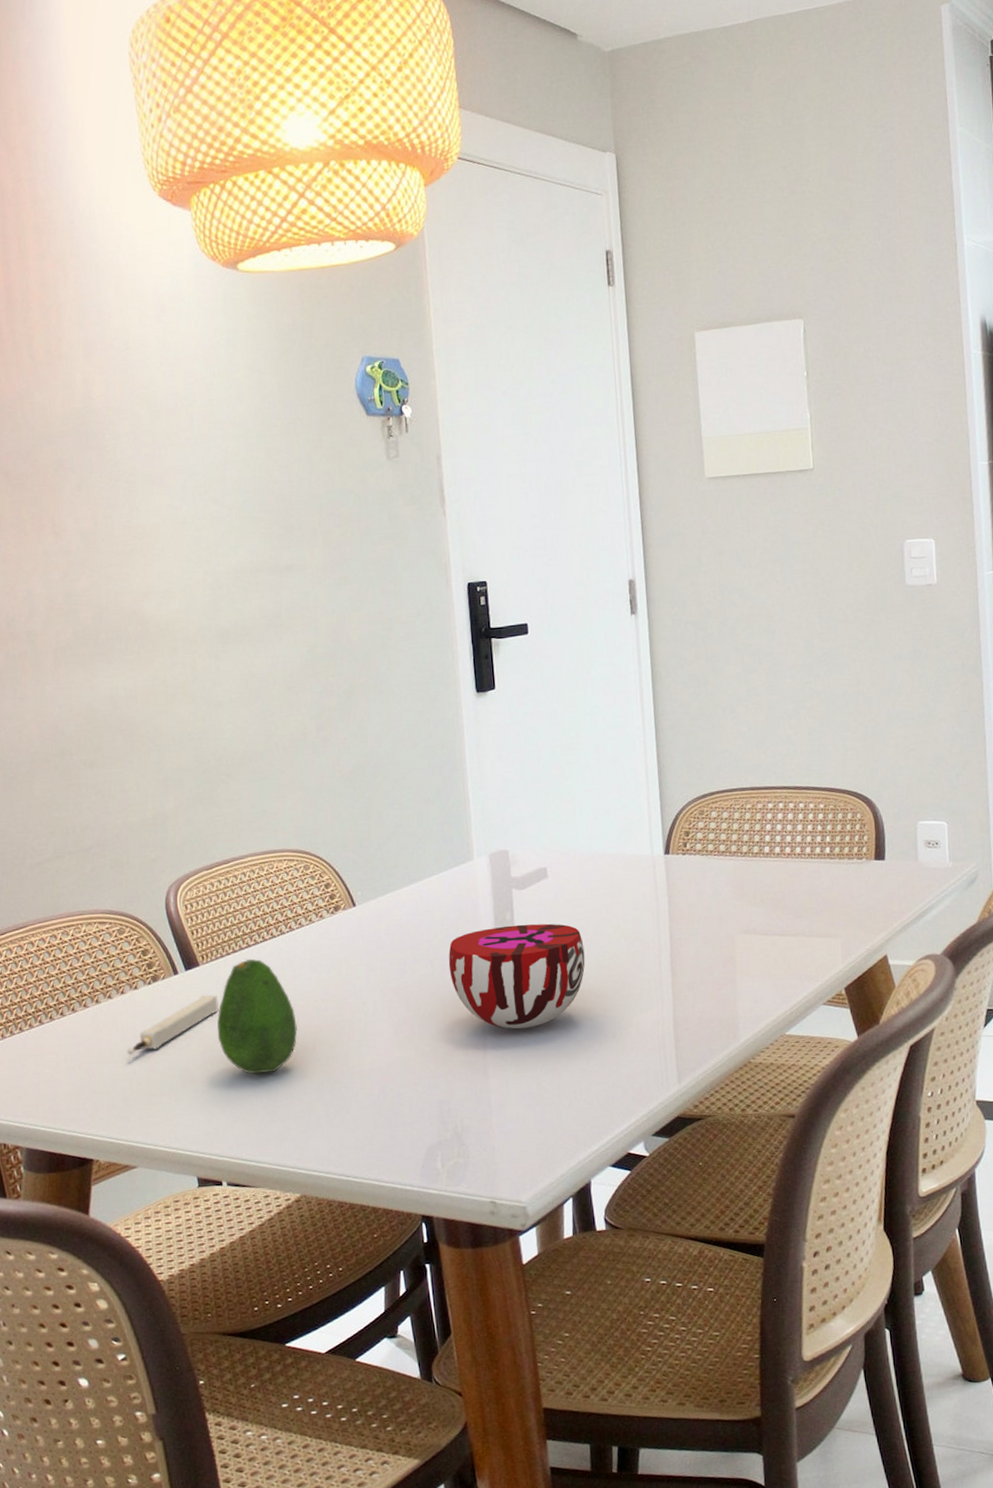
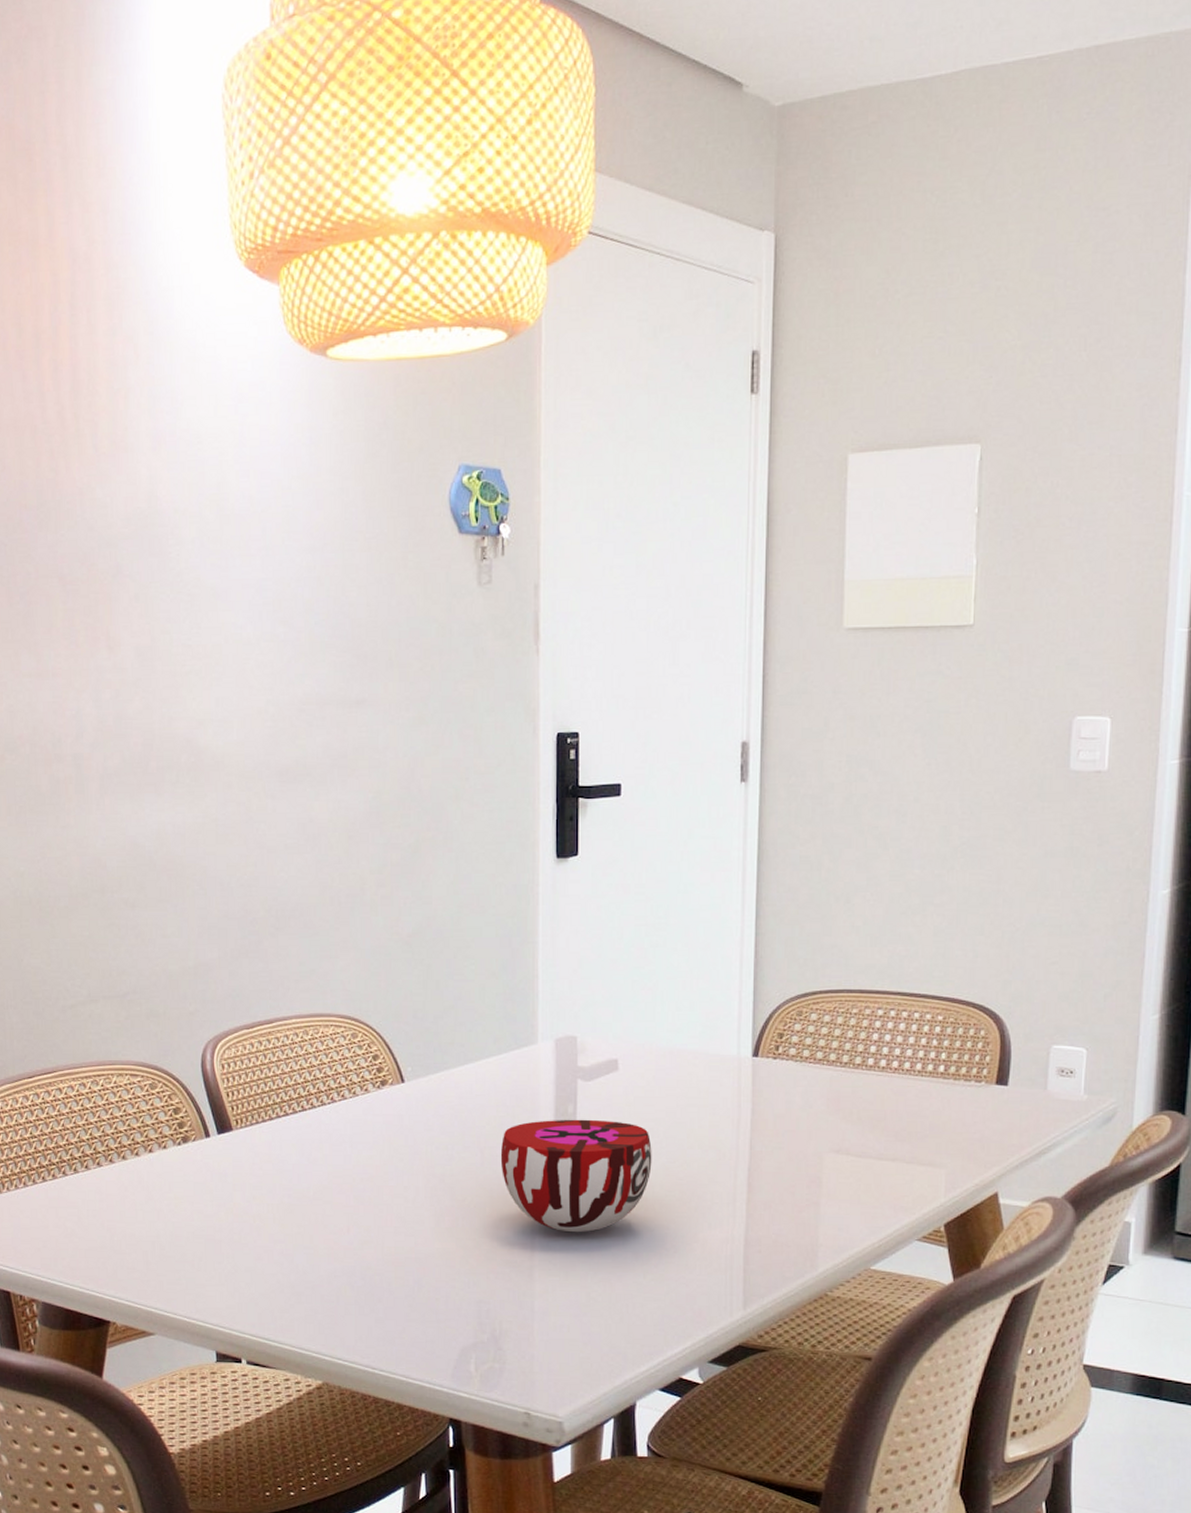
candle: present [127,994,219,1056] -> none [151,1161,250,1218]
fruit: present [217,958,298,1075] -> none [247,1128,332,1252]

